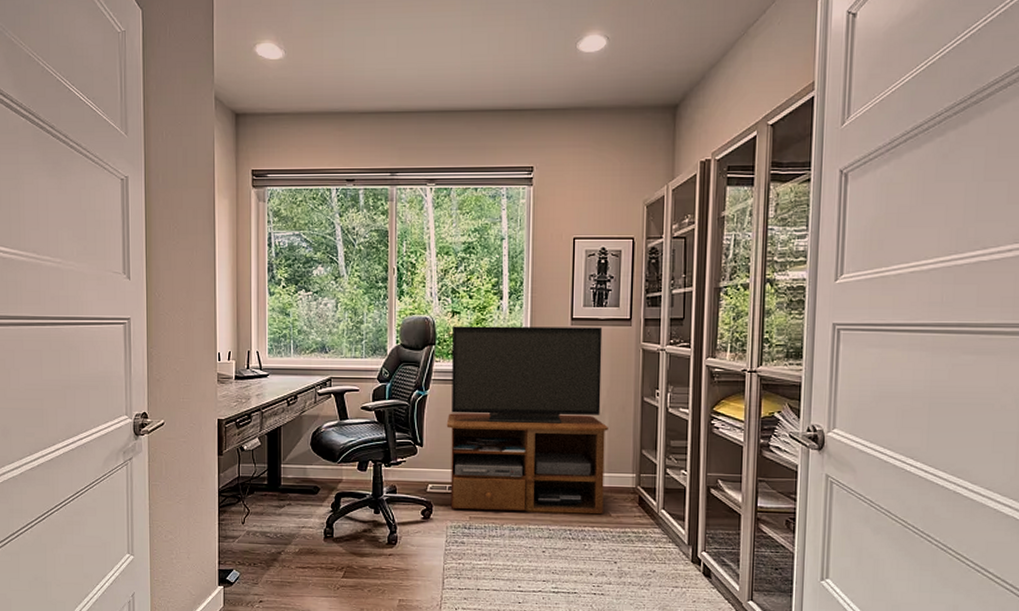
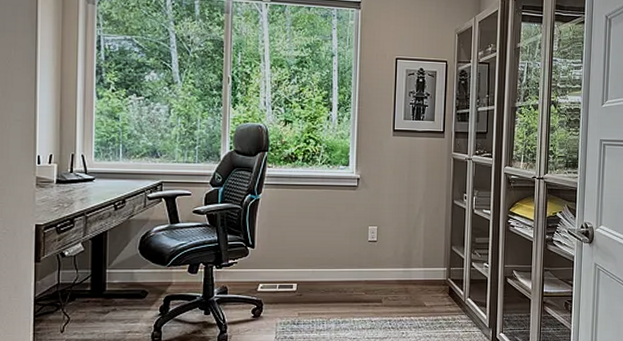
tv stand: present [446,326,608,515] -> none [277,134,424,307]

